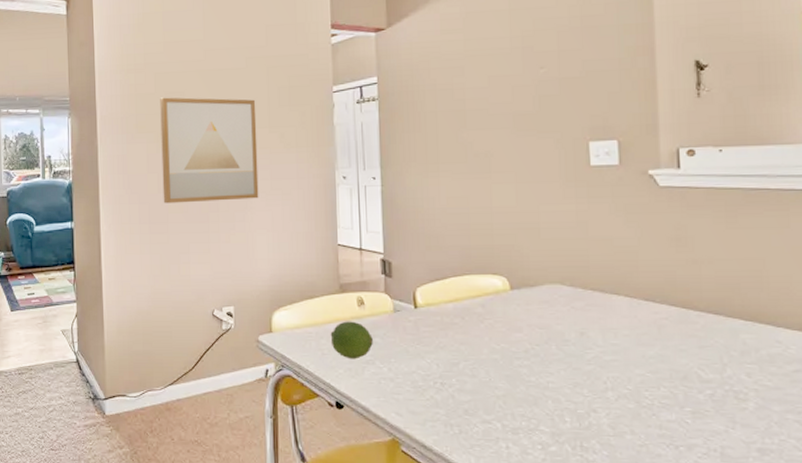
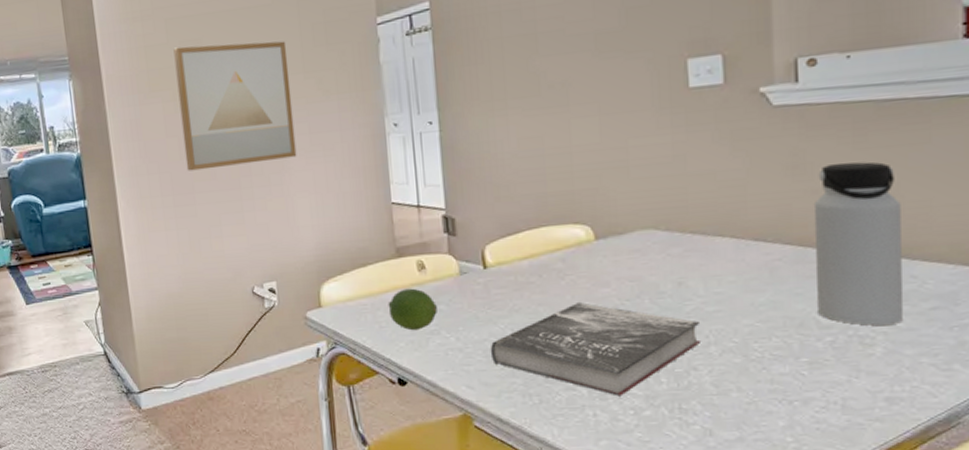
book: none [417,343,600,432] -> present [490,301,702,397]
water bottle: none [694,238,770,383] -> present [813,161,903,326]

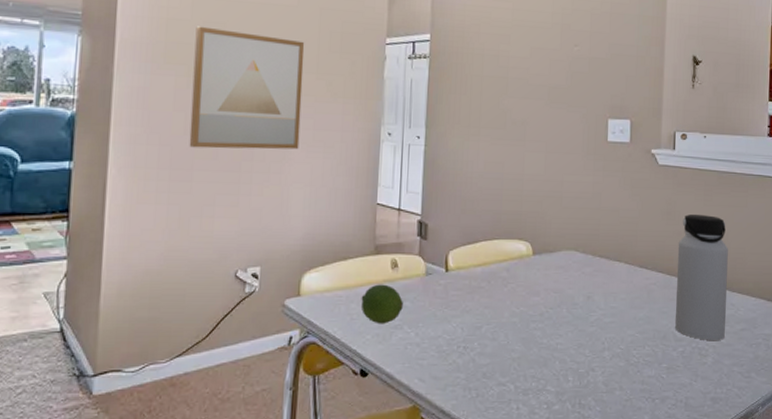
book: present [490,301,702,397] -> none [442,307,600,392]

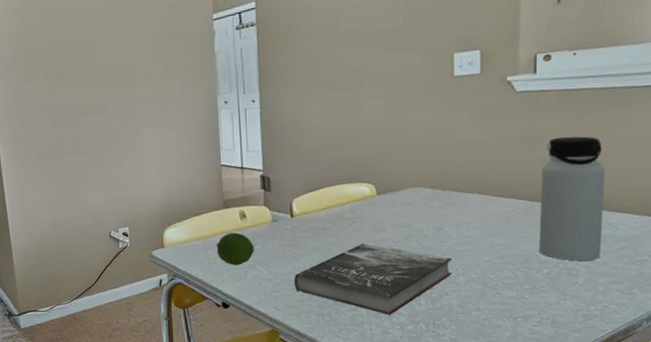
wall art: present [189,26,305,150] -> none [47,32,147,138]
book: none [442,307,600,392] -> present [293,243,453,315]

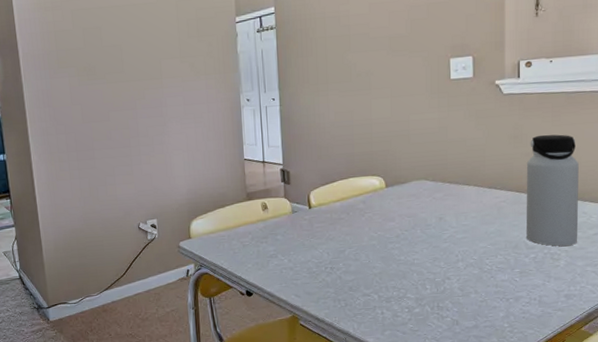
fruit: present [216,232,254,266] -> none [240,223,276,255]
book: present [293,243,453,315] -> none [312,232,453,300]

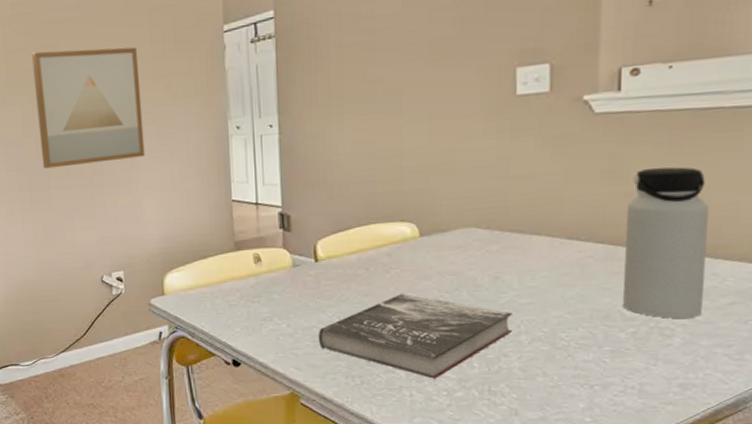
wall art: none [78,32,174,133] -> present [32,47,145,169]
book: none [312,232,453,300] -> present [318,293,514,379]

